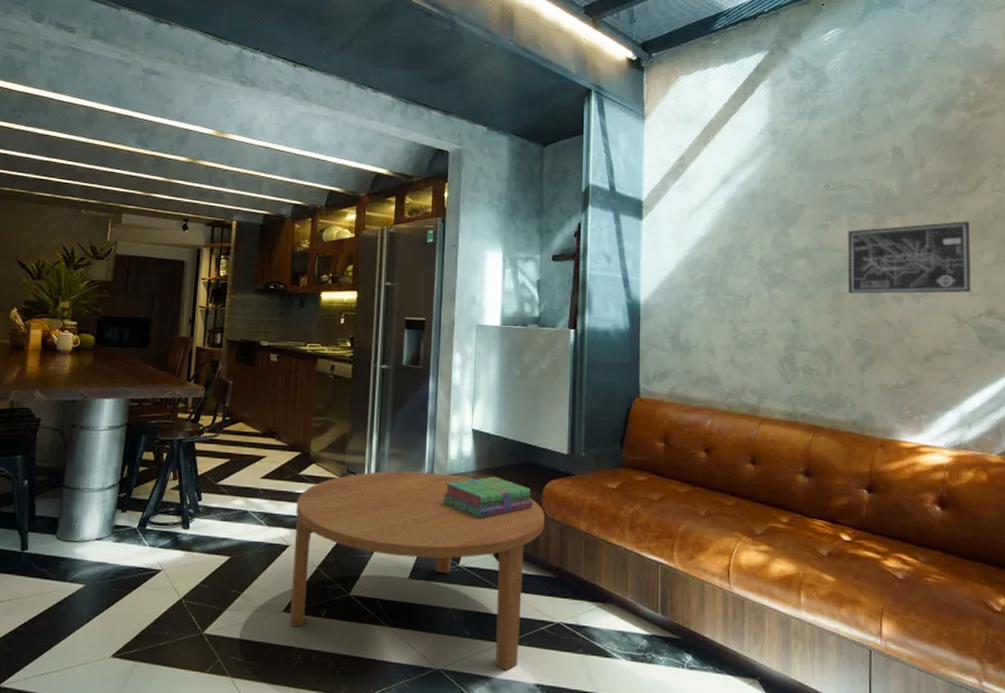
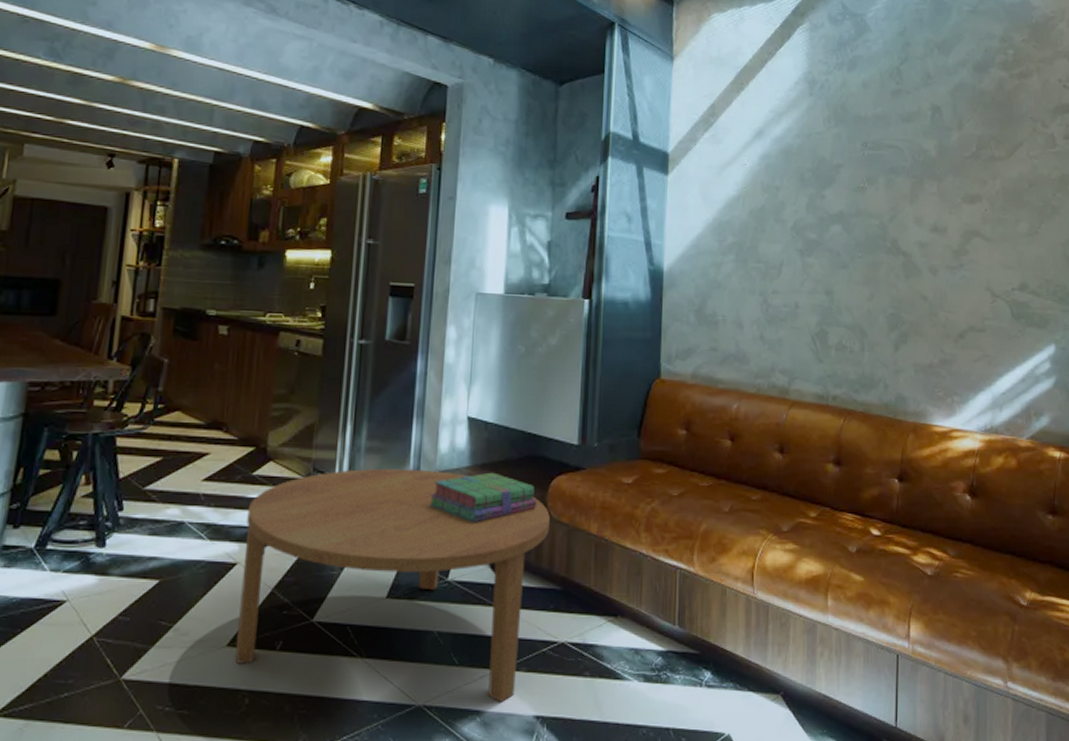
wall art: present [847,221,971,294] -> none [883,188,1005,265]

